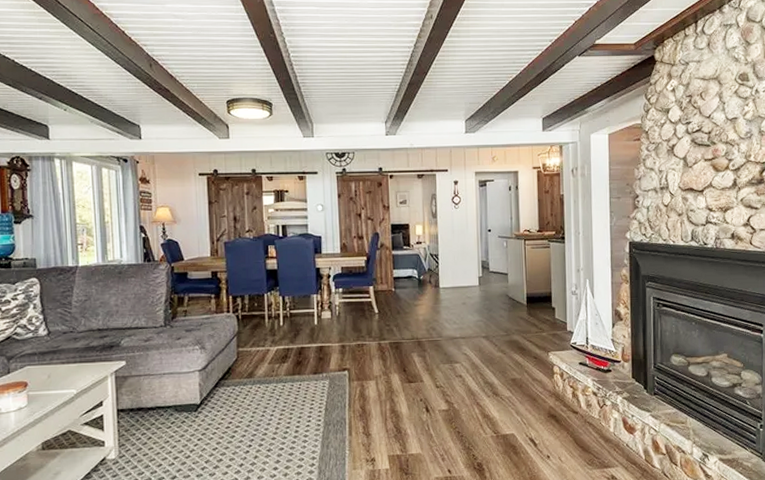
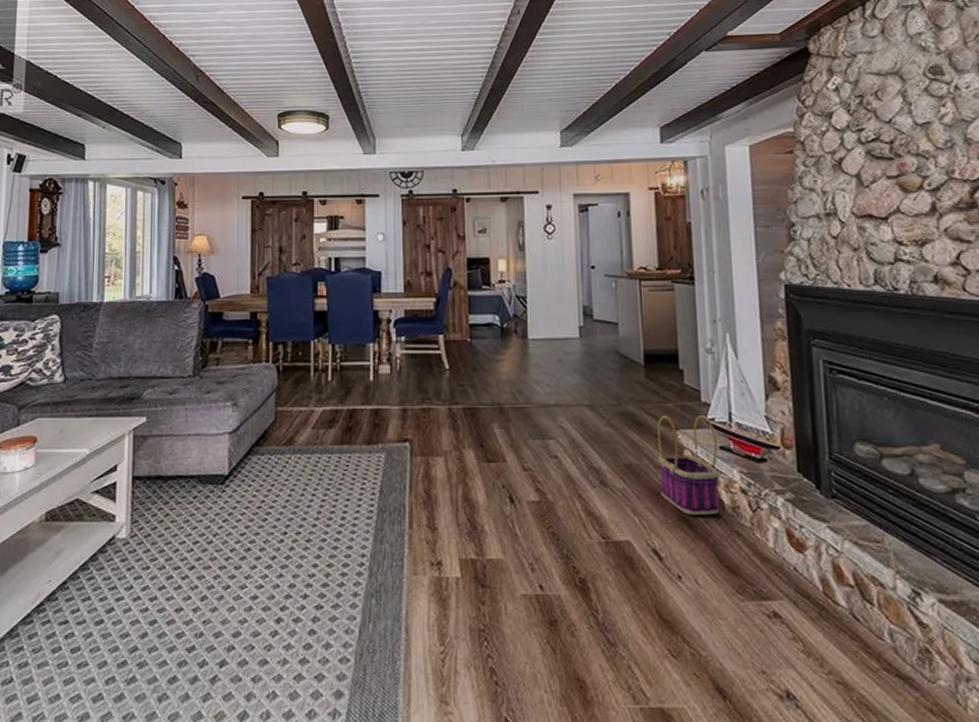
basket: none [535,340,579,413] -> present [657,414,720,515]

